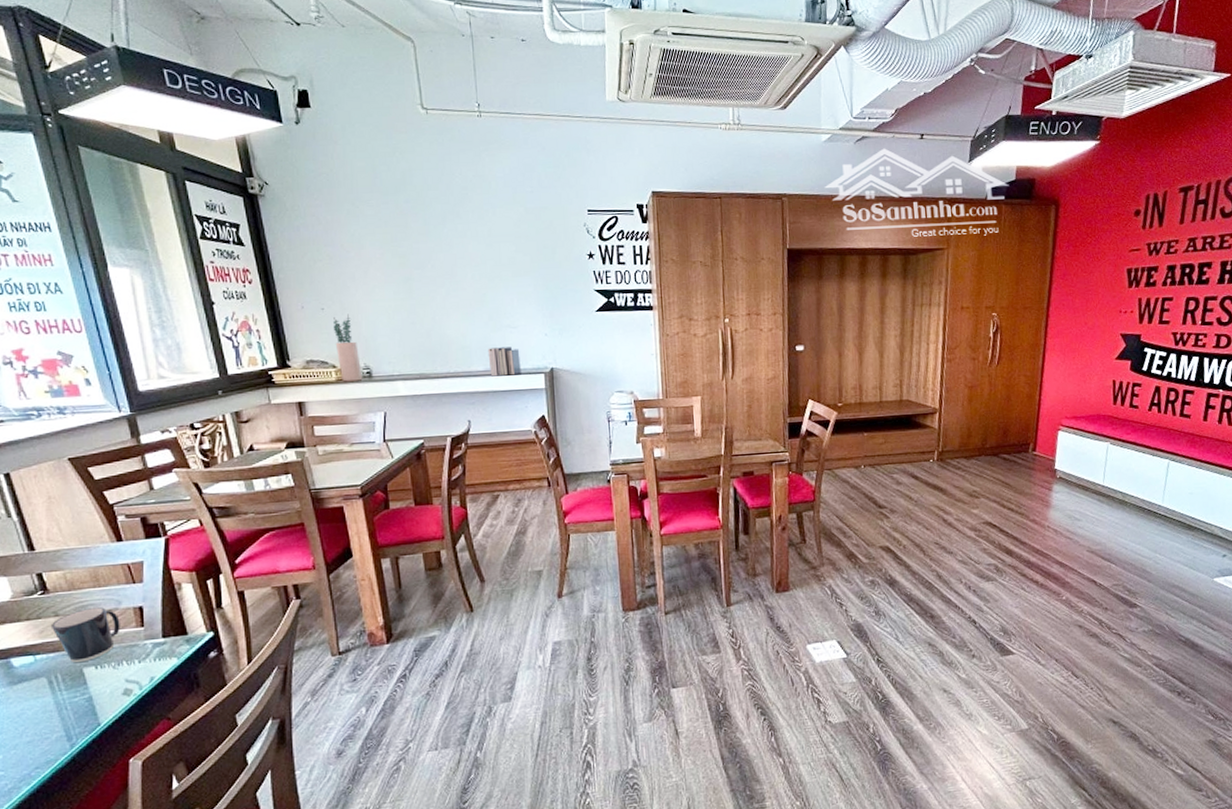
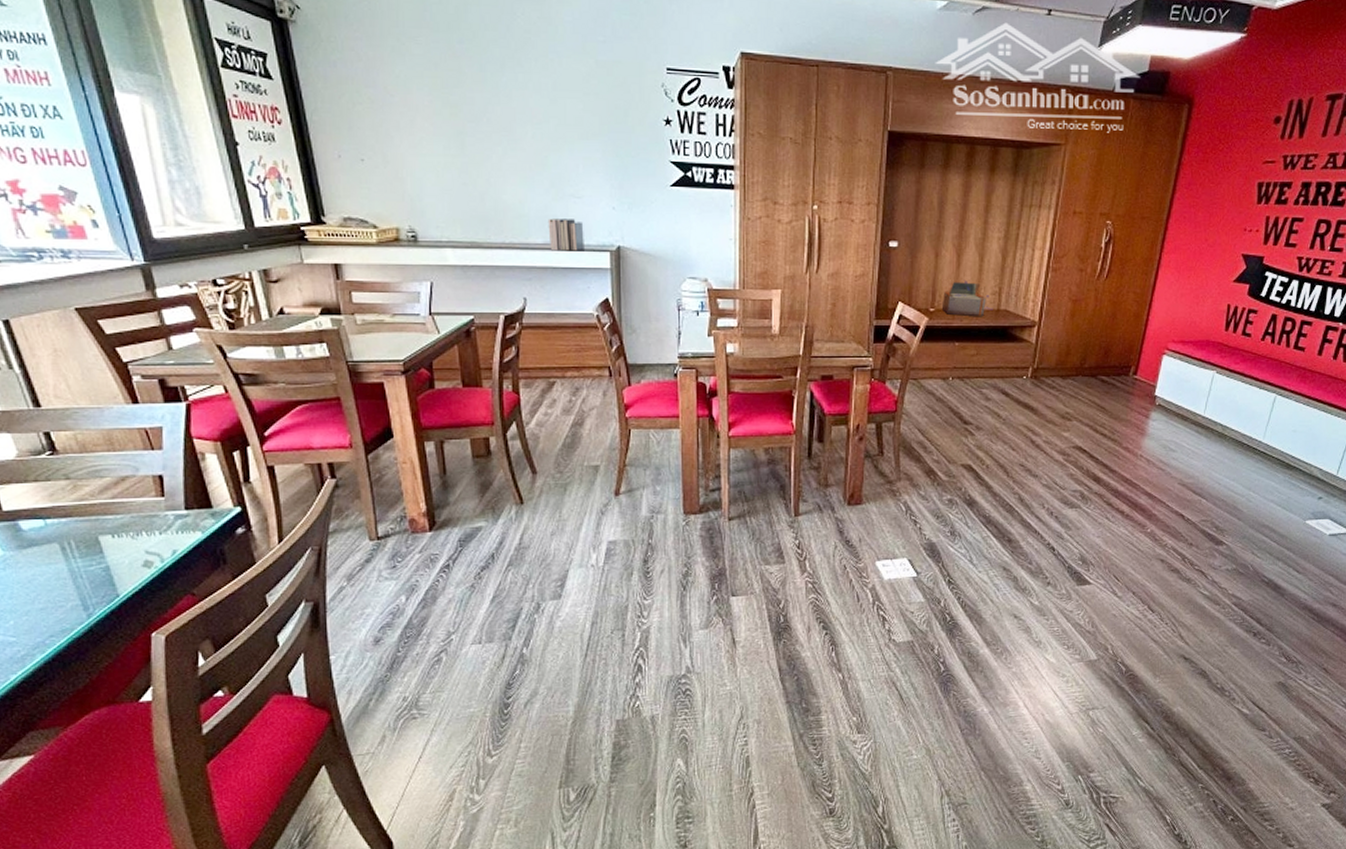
mug: present [52,607,120,663] -> none [63,473,139,530]
vase: present [332,314,363,383] -> none [373,168,407,246]
printer: none [848,376,895,409] -> present [941,281,992,317]

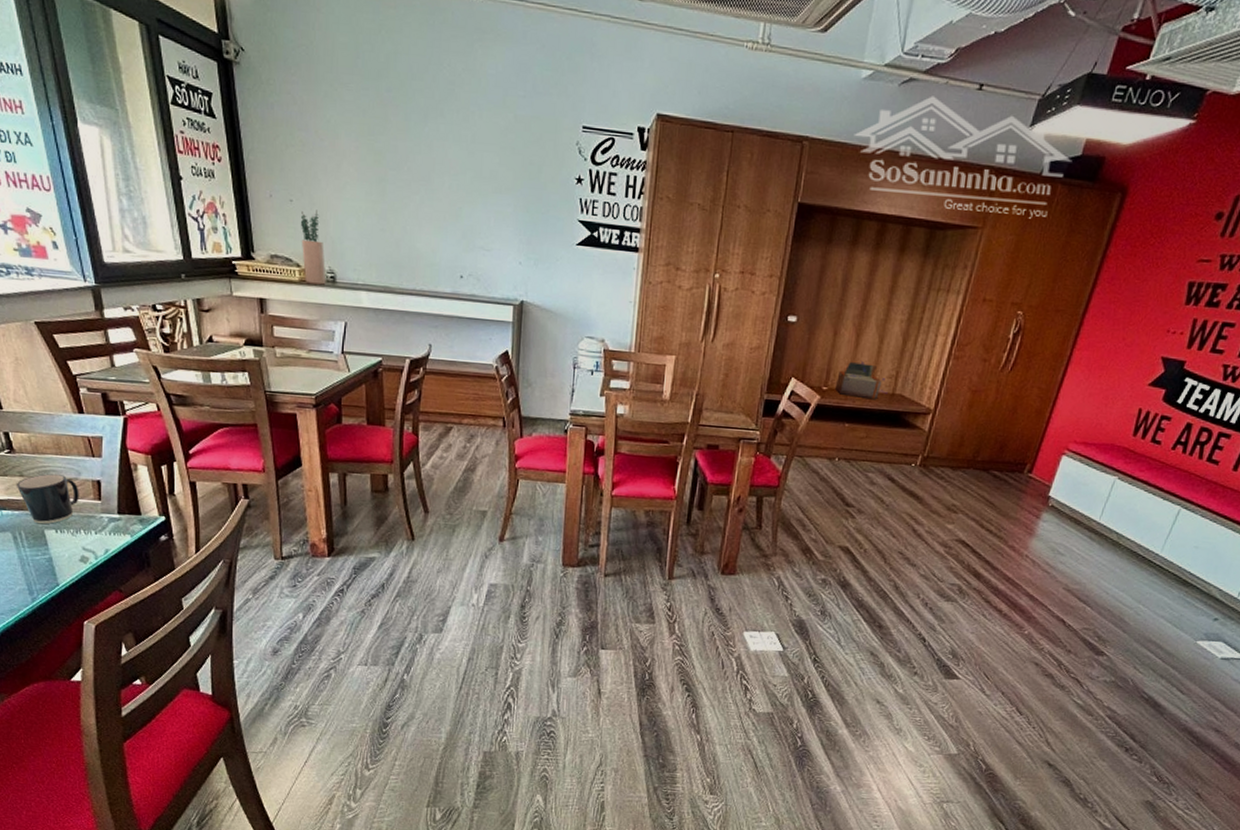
mug: none [63,473,139,530] -> present [17,473,79,525]
vase: none [373,168,407,246] -> present [300,210,326,286]
books: present [548,218,584,251] -> none [457,269,491,303]

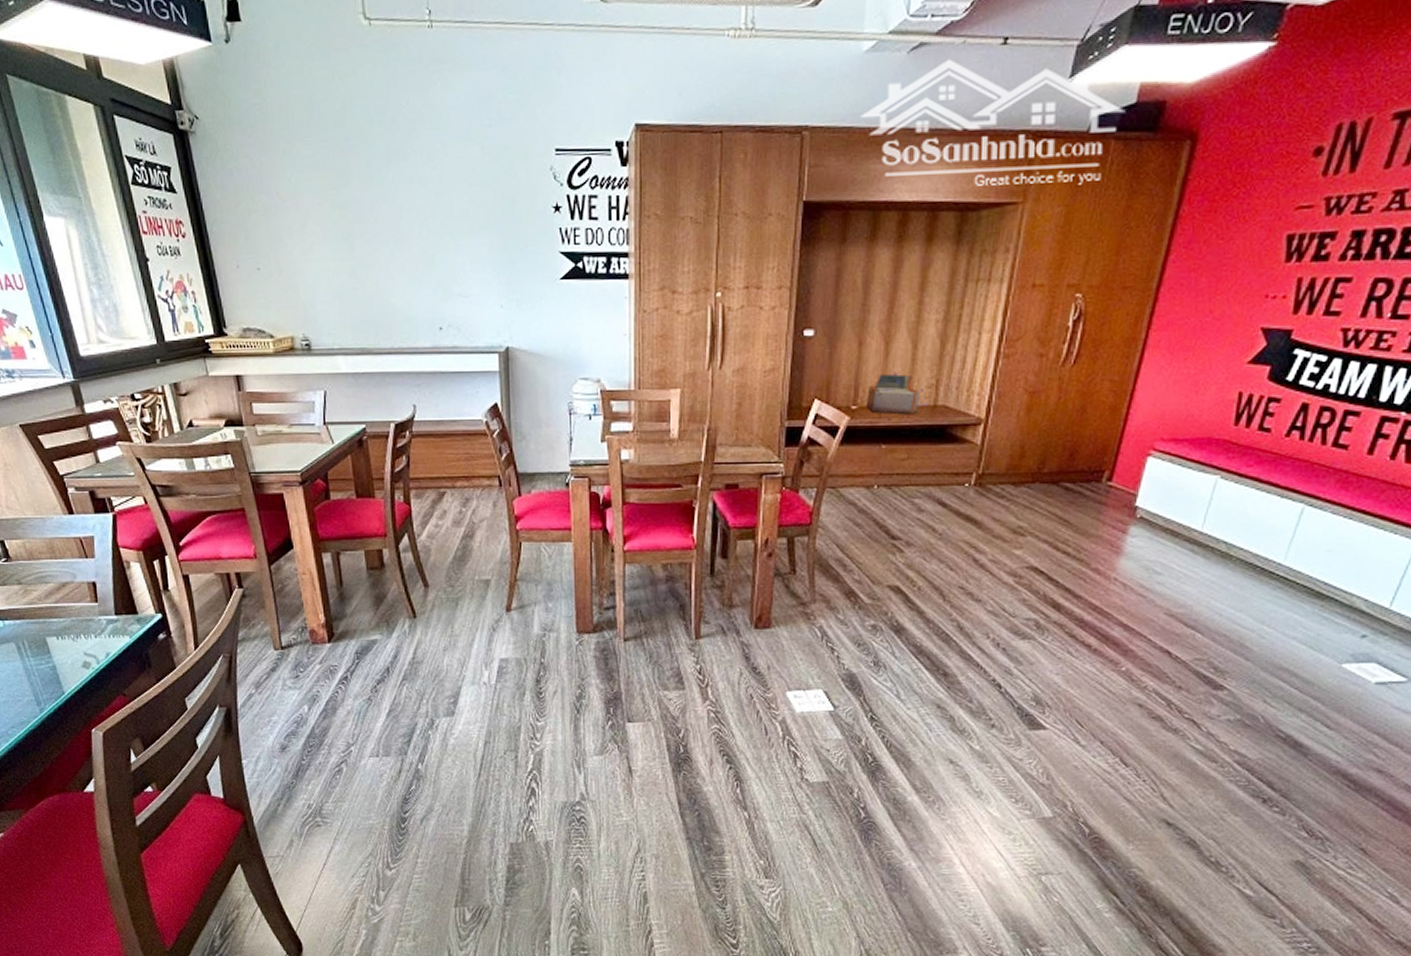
mug: present [17,473,79,525] -> none [16,579,77,632]
vase: present [300,210,326,286] -> none [269,275,302,356]

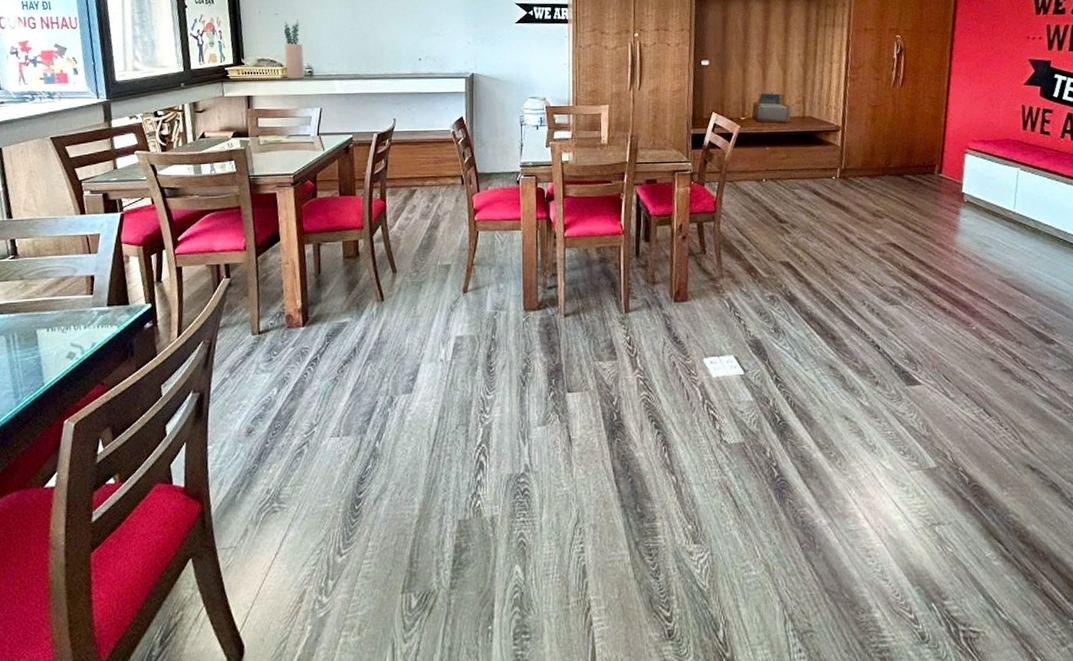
vase: none [269,275,302,356] -> present [283,19,305,80]

